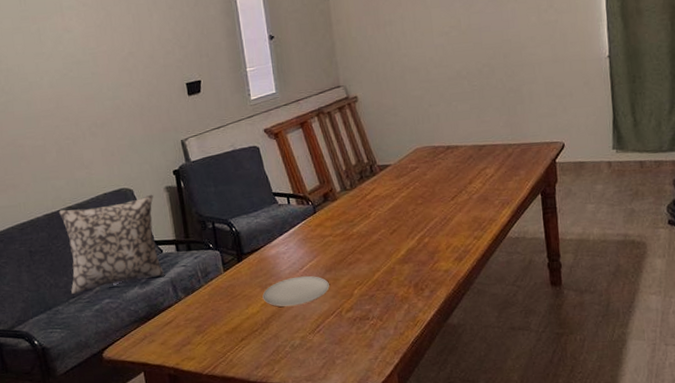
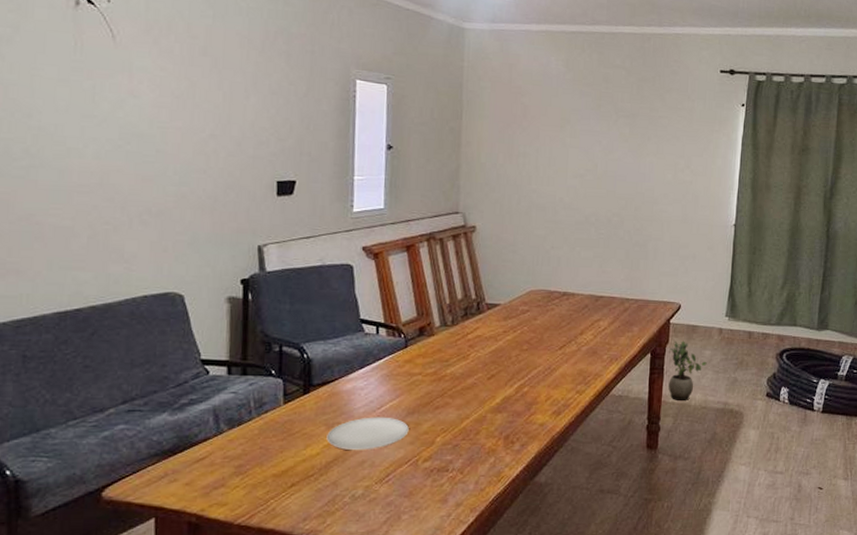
pillow: present [59,194,164,295] -> none [73,303,210,416]
potted plant: none [559,178,600,237] -> present [668,340,707,400]

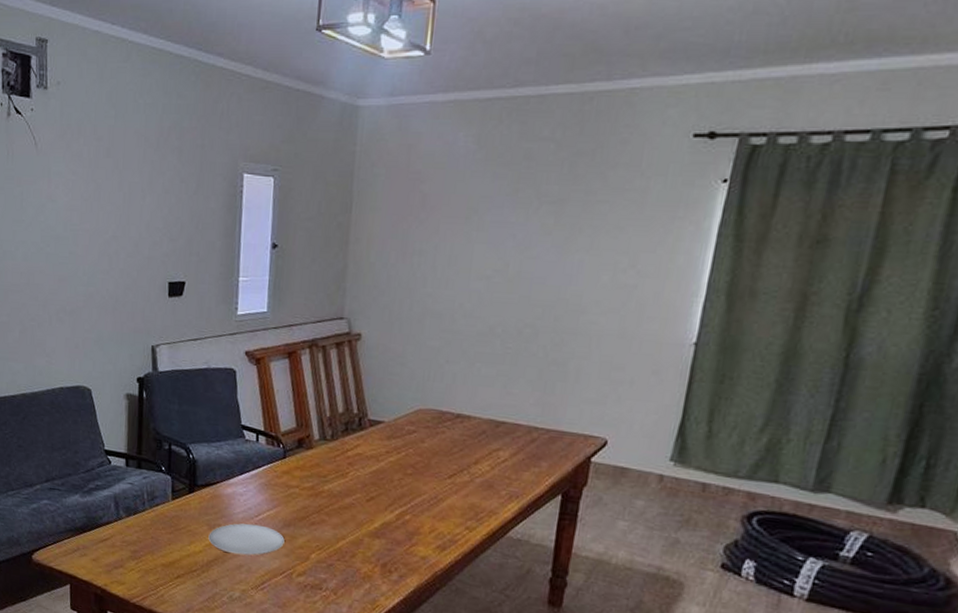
potted plant: present [668,340,707,400] -> none [581,483,638,557]

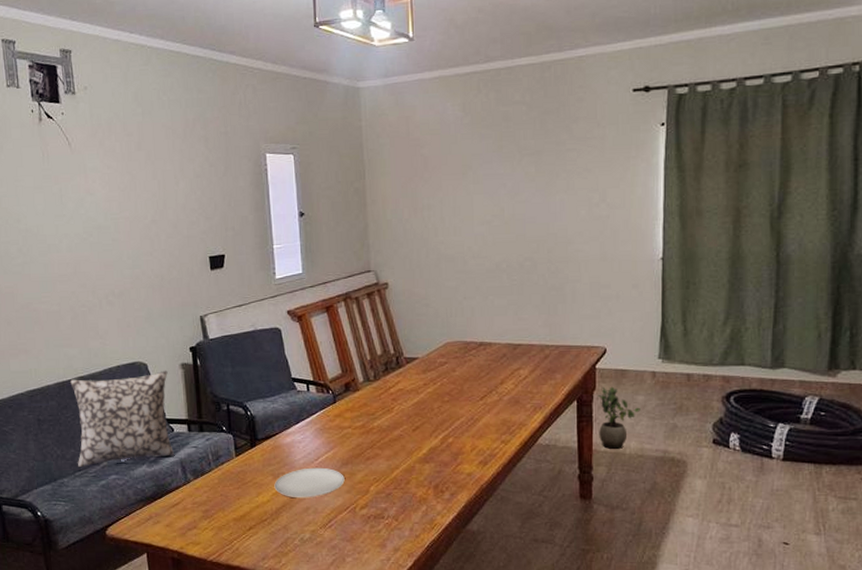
pillow: none [11,395,112,490] -> present [70,370,174,468]
potted plant: none [581,483,638,557] -> present [597,386,640,449]

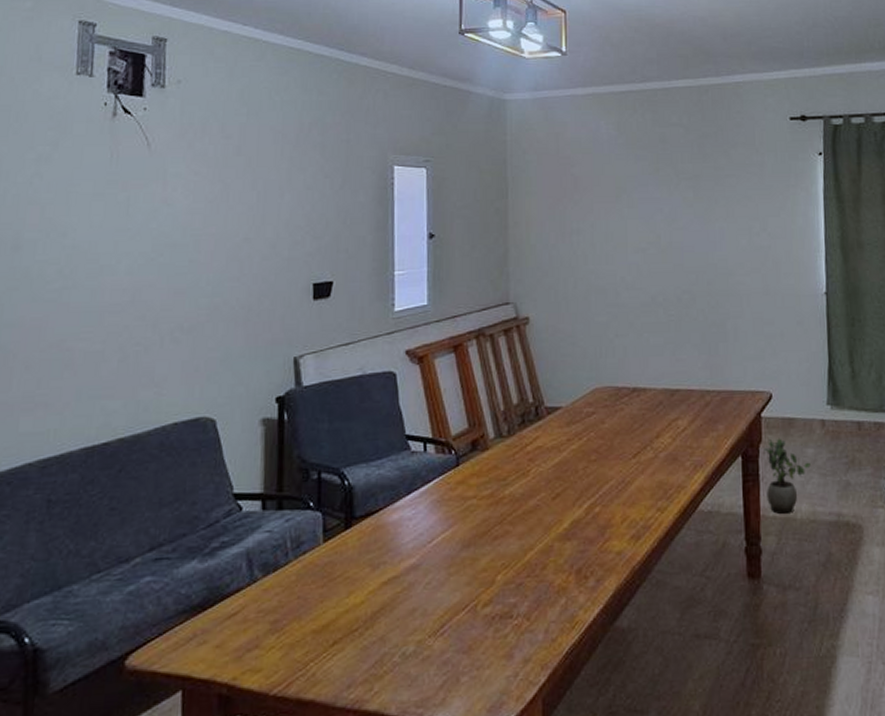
pillow: present [70,370,174,468] -> none [97,427,243,568]
plate: present [274,467,345,498] -> none [372,552,465,597]

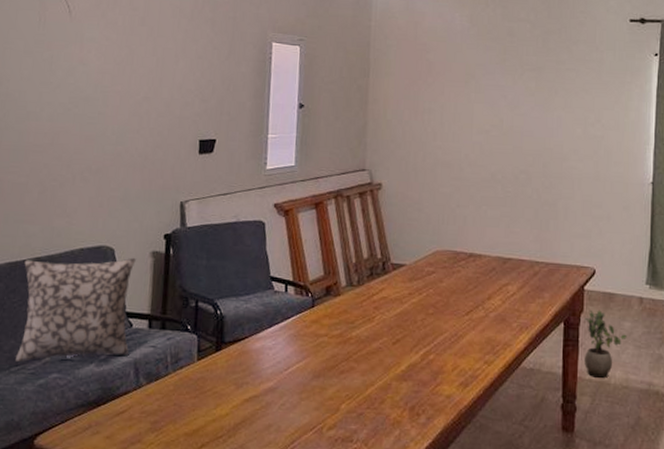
pillow: none [97,427,243,568] -> present [16,257,136,363]

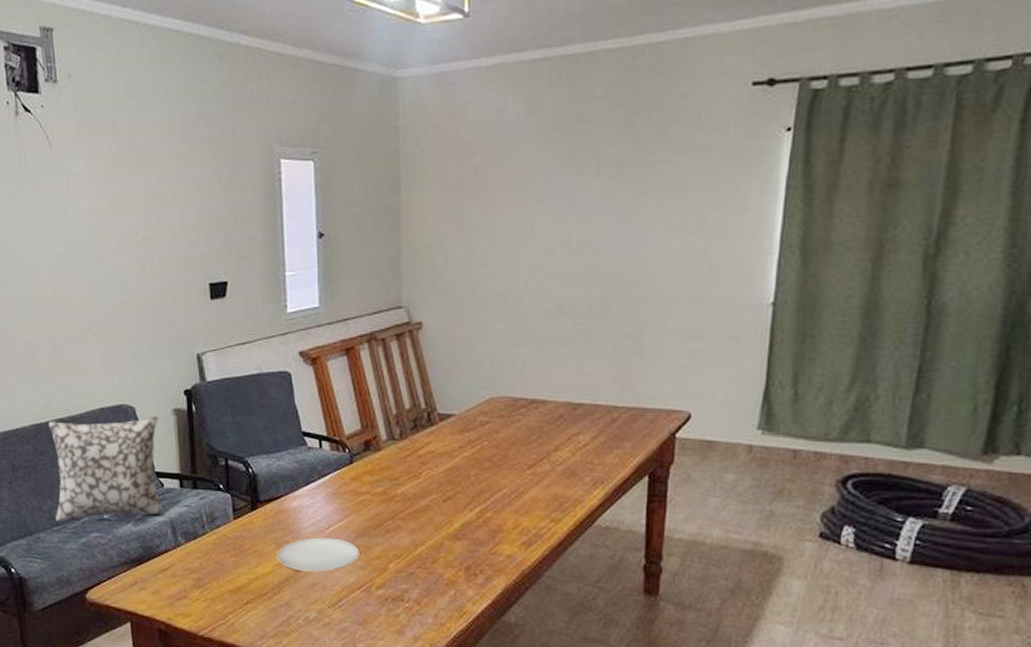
plate: none [235,378,314,414] -> present [277,537,359,573]
potted plant: present [584,309,627,378] -> none [673,460,729,537]

